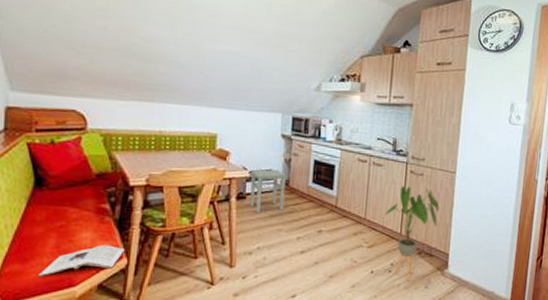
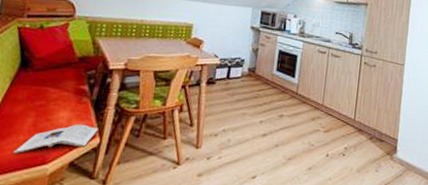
stool: present [249,169,286,213] -> none [218,57,253,98]
house plant: present [384,186,440,280] -> none [339,76,390,164]

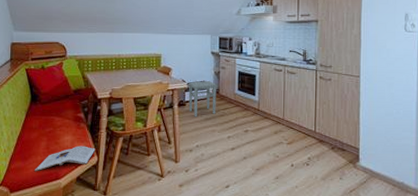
stool: none [218,57,253,98] -> present [188,80,216,117]

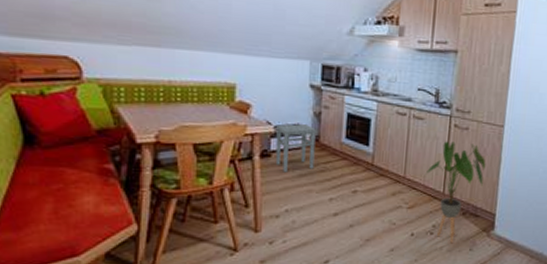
magazine: present [35,146,96,171] -> none [36,209,134,245]
house plant: none [299,90,348,172] -> present [425,141,486,243]

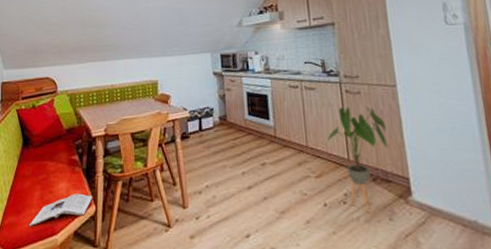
magazine: none [36,209,134,245] -> present [29,193,93,226]
stool: present [275,123,316,173] -> none [191,106,225,151]

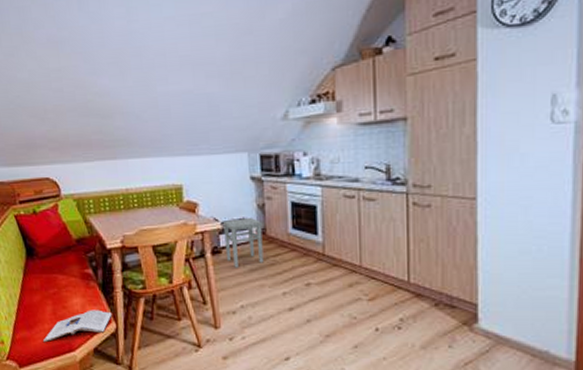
stool: none [191,106,225,151] -> present [223,217,264,268]
house plant: present [326,107,388,212] -> none [384,222,458,338]

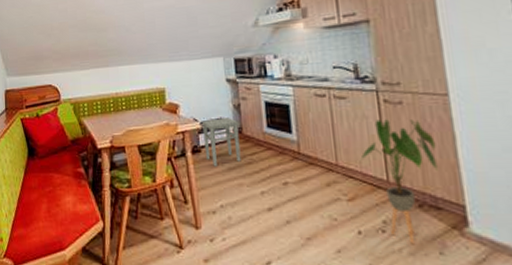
magazine: present [43,310,112,342] -> none [37,208,100,240]
house plant: none [384,222,458,338] -> present [360,119,437,243]

